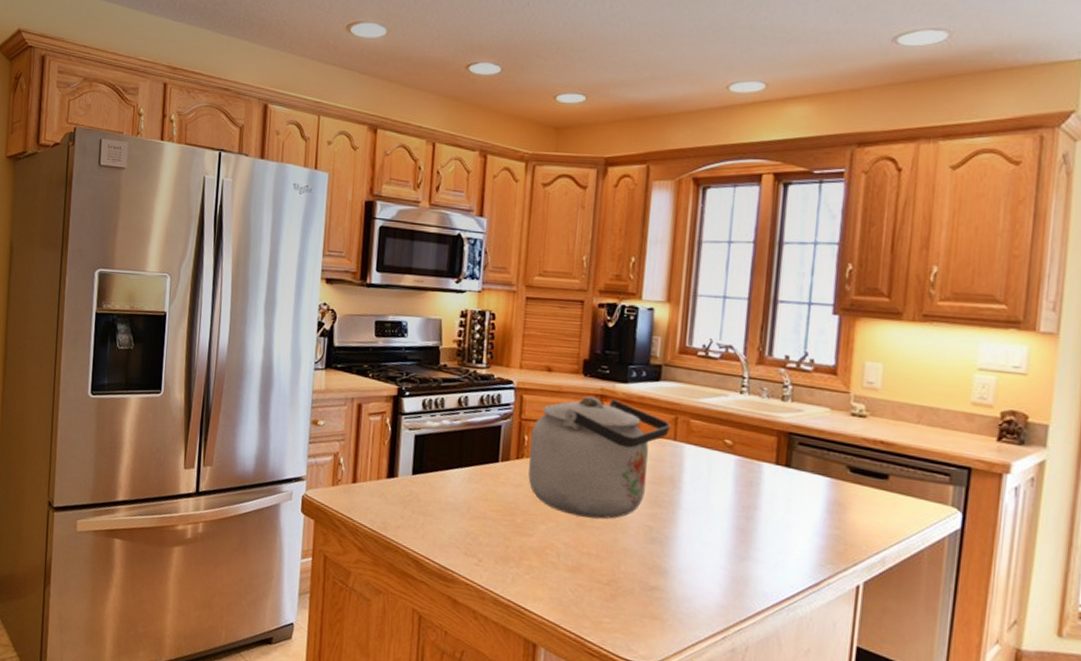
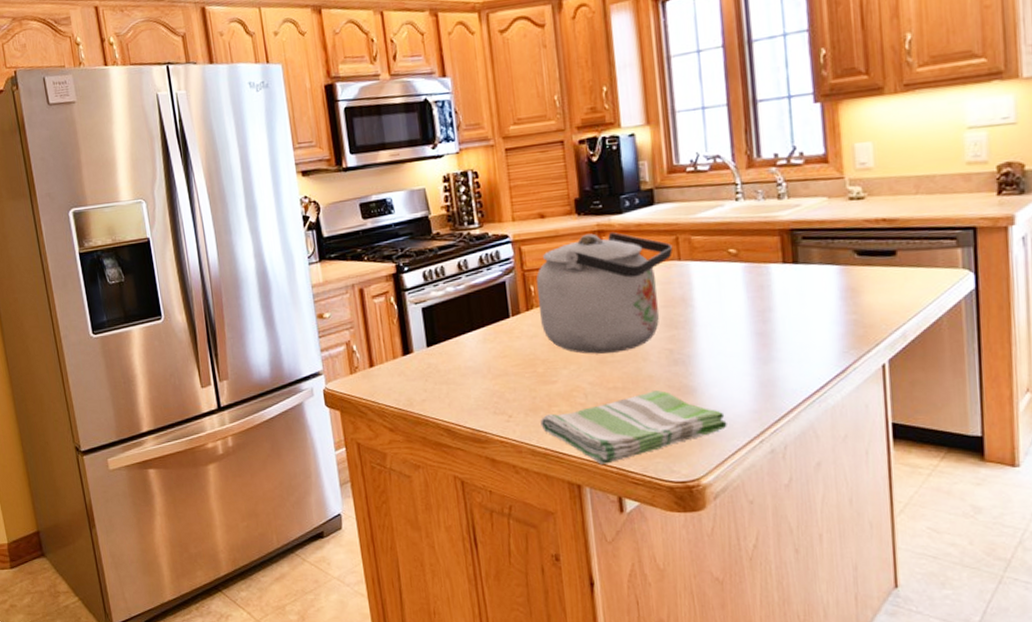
dish towel: none [508,564,693,629] -> present [540,390,727,464]

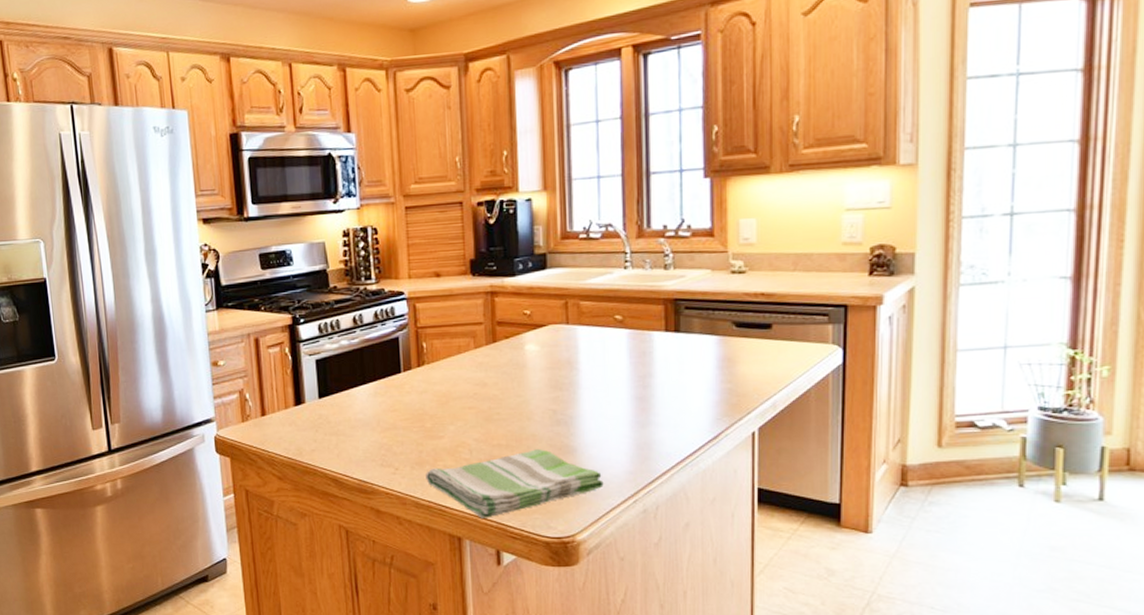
kettle: present [536,232,673,354] -> none [428,293,561,412]

